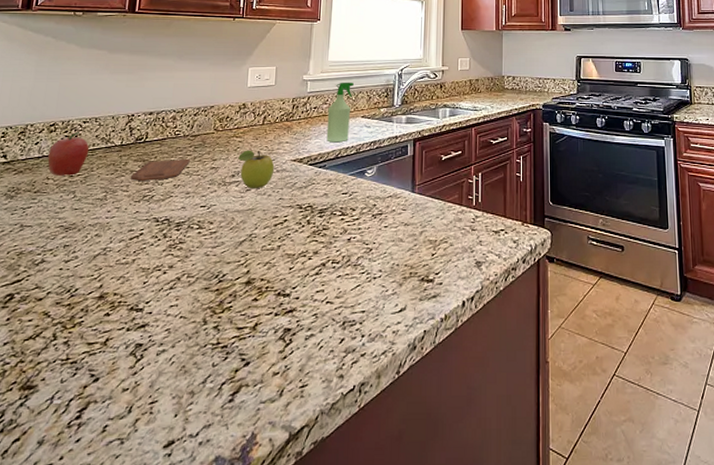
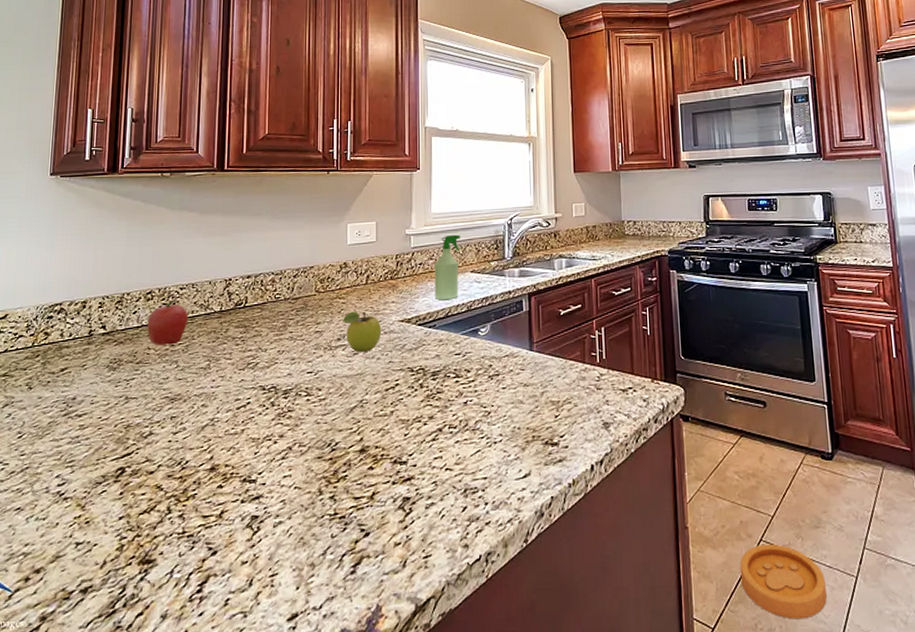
cutting board: present [130,158,190,182] -> none [232,322,293,349]
pet bowl: none [594,378,671,450] -> present [739,543,827,619]

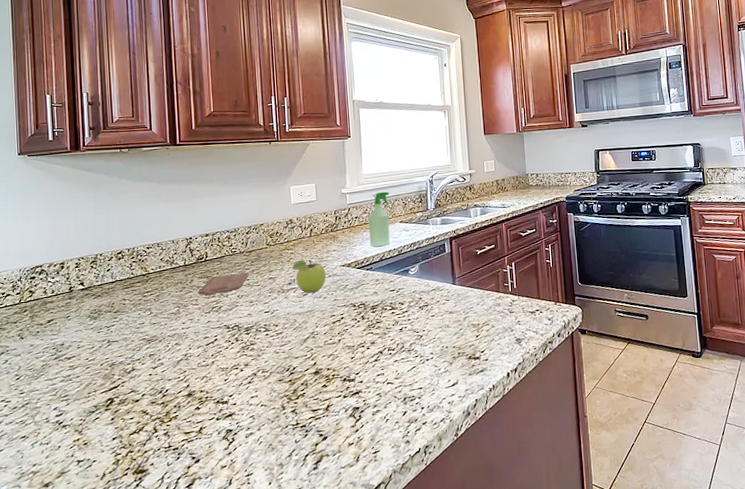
fruit: present [147,299,189,347] -> none [120,257,157,298]
cutting board: none [232,322,293,349] -> present [197,272,249,296]
pet bowl: present [739,543,827,619] -> none [628,424,697,480]

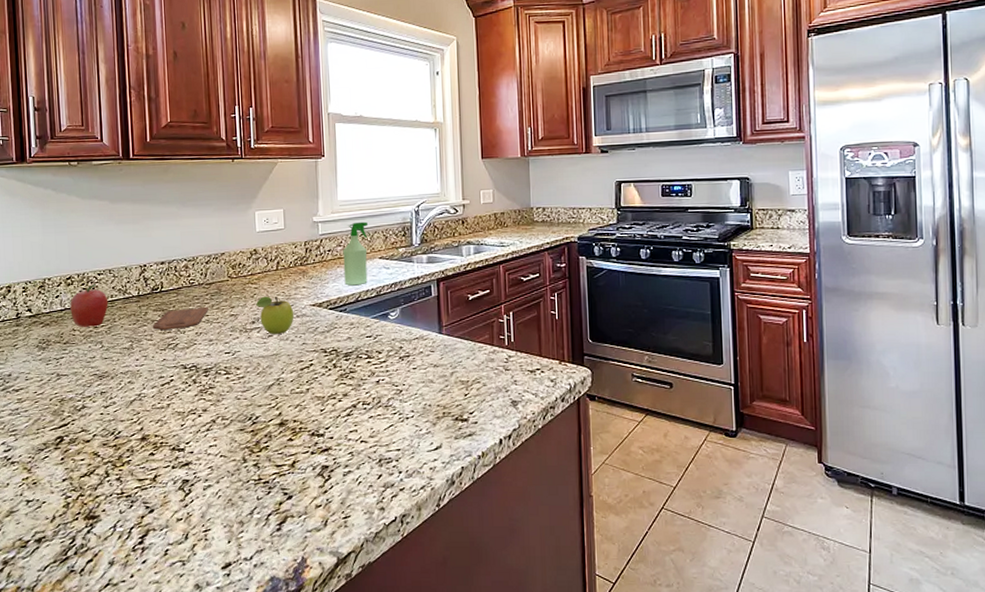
fruit: none [120,257,157,298] -> present [70,284,109,328]

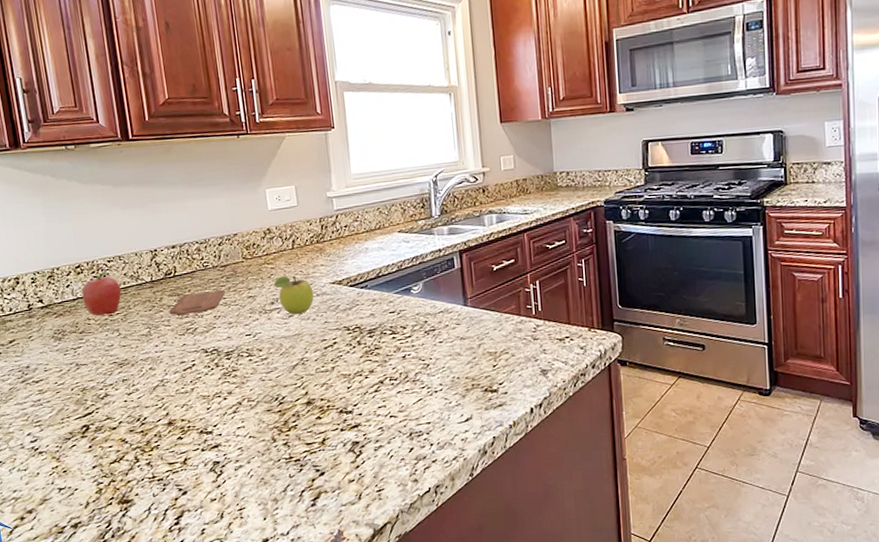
spray bottle: present [343,221,368,286] -> none [360,194,388,262]

